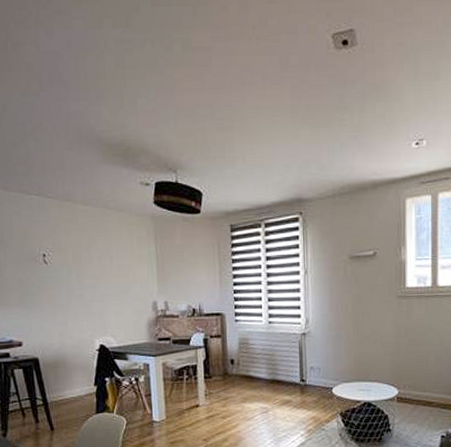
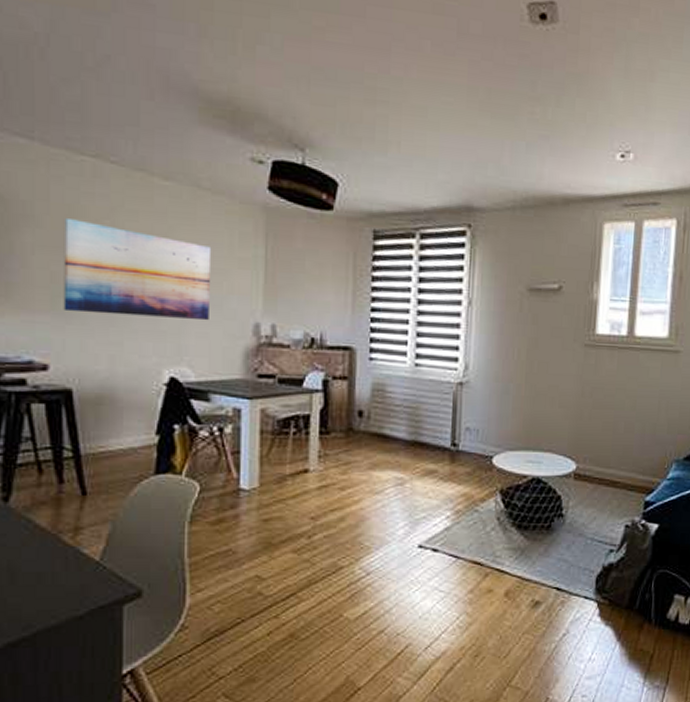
wall art: none [23,240,122,305] -> present [63,219,212,321]

